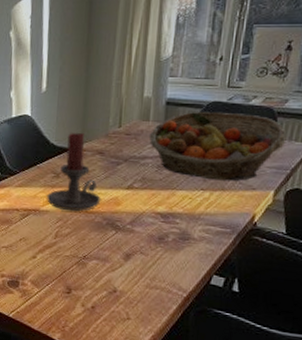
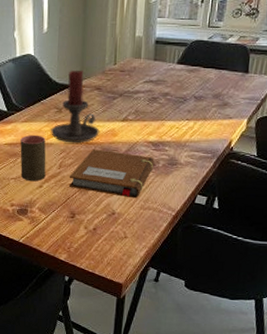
cup: none [13,200,41,252] -> present [20,134,46,182]
notebook: none [65,218,163,276] -> present [69,149,155,199]
fruit basket: present [148,111,287,181] -> none [140,49,258,112]

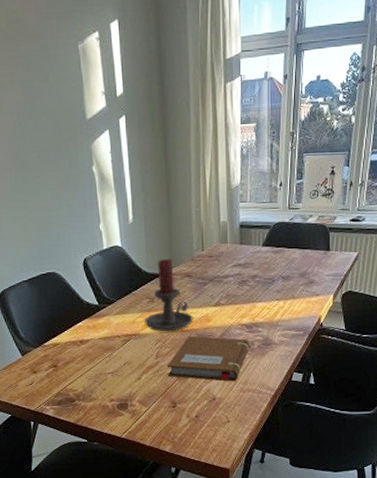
cup: present [20,134,46,182] -> none [114,326,143,374]

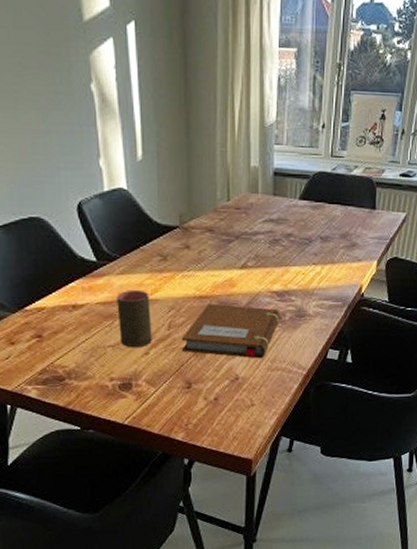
cup: none [114,326,143,374] -> present [117,289,152,348]
candle holder: present [145,258,193,332] -> none [155,207,215,298]

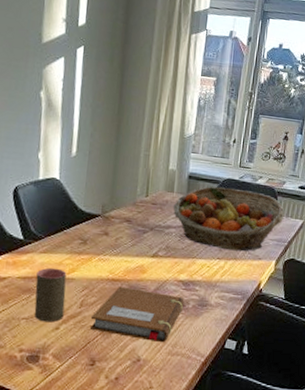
fruit basket: none [259,182,385,254] -> present [173,186,285,251]

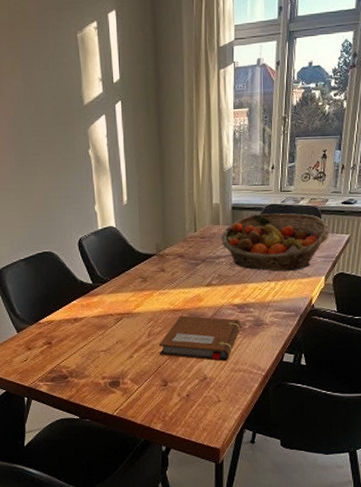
cup: present [34,268,67,323] -> none [108,305,135,353]

